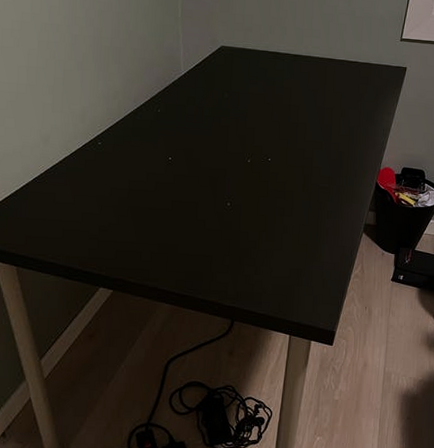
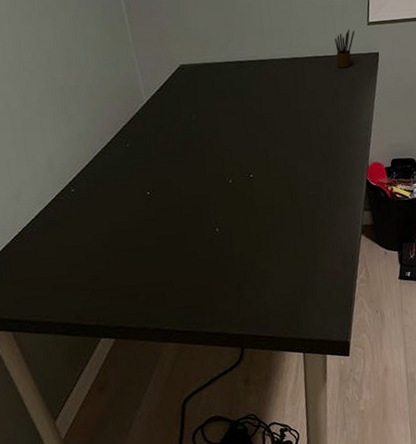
pencil box: none [366,41,388,76] -> present [335,28,355,68]

